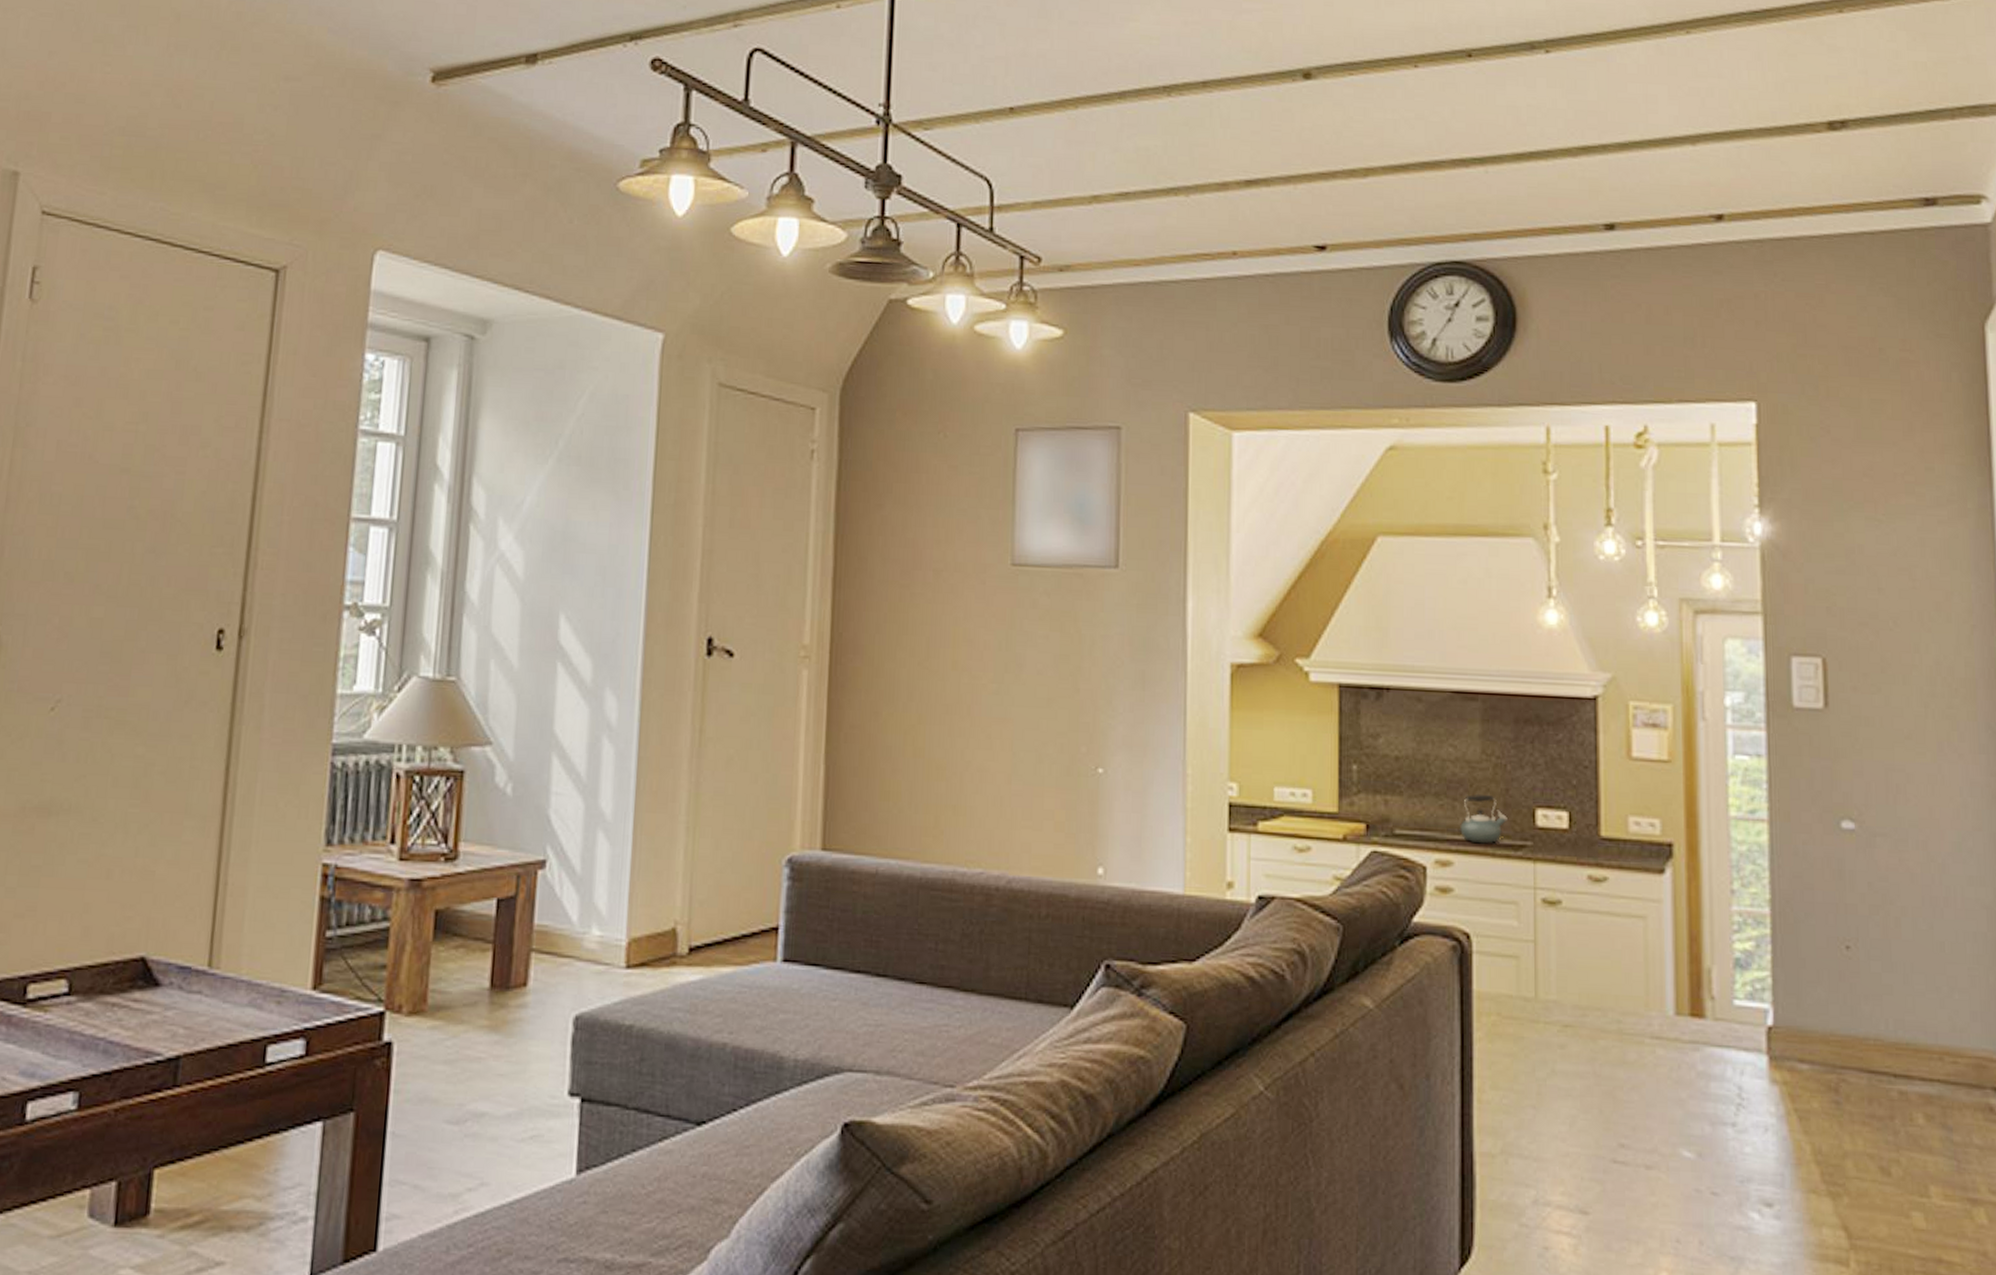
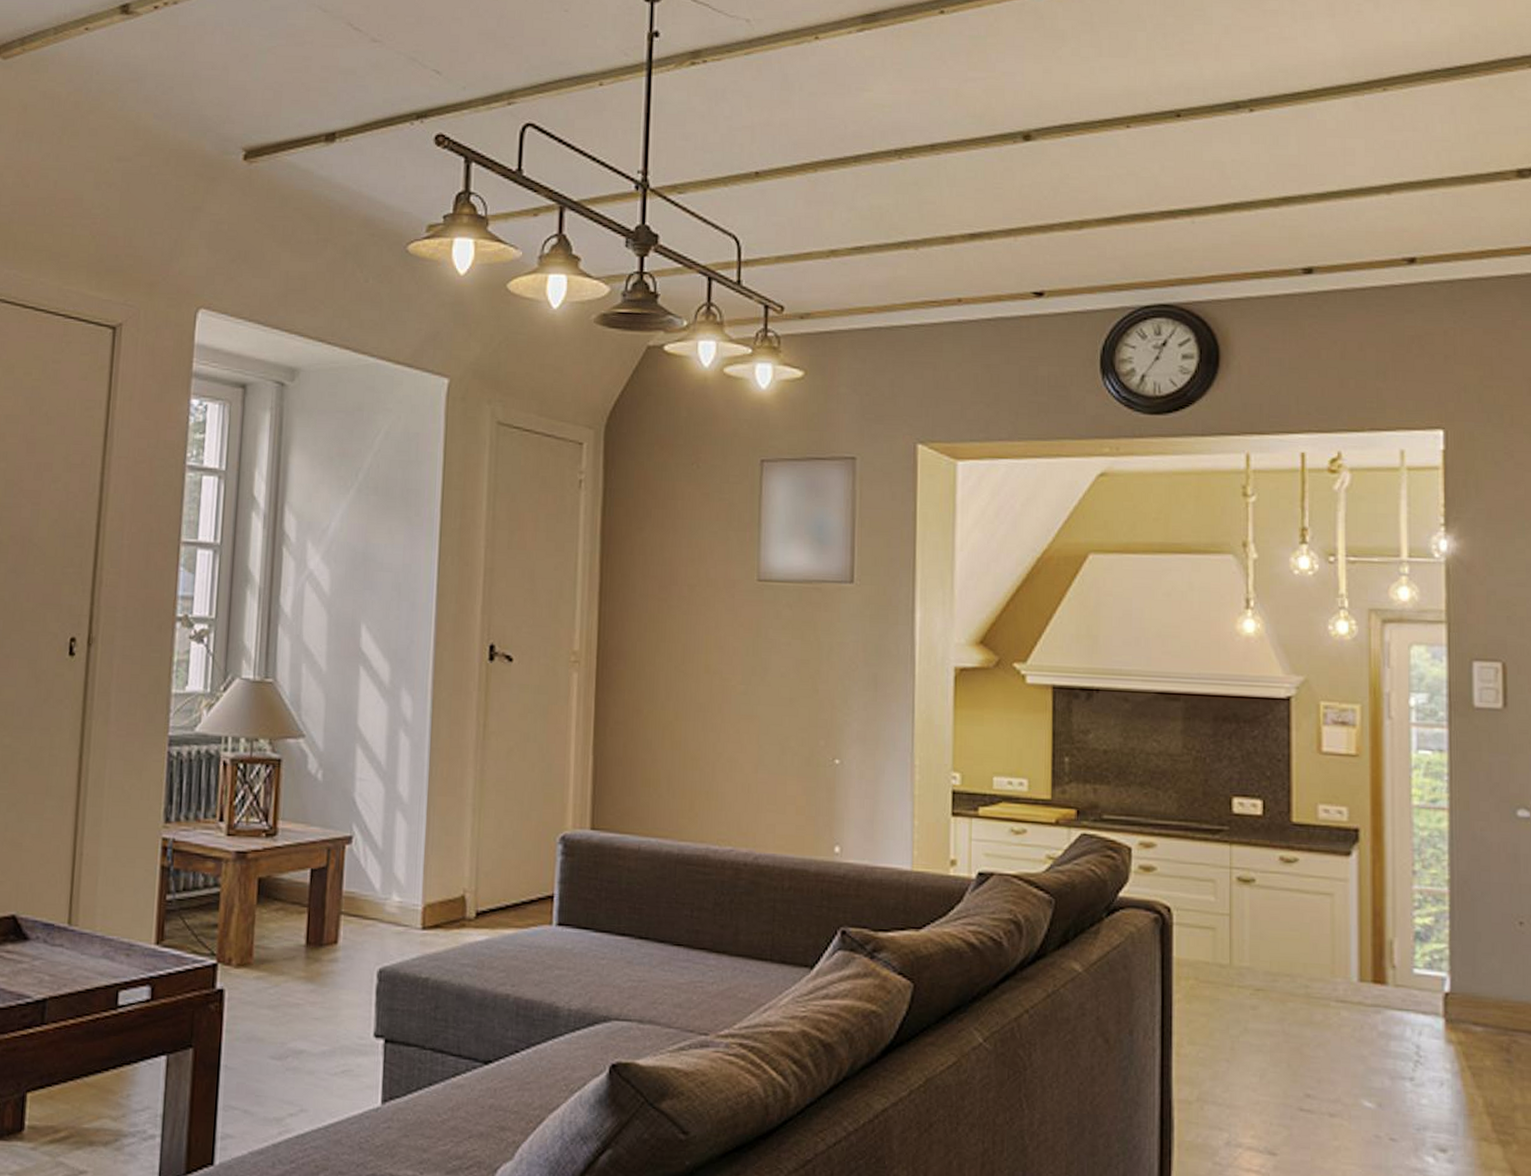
kettle: present [1460,795,1507,844] -> none [1163,784,1206,828]

